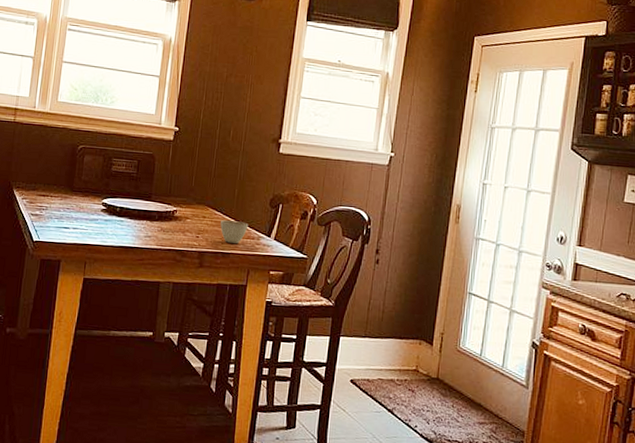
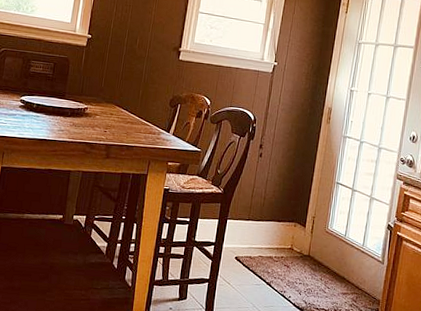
cup: present [220,220,249,243] -> none [126,117,151,138]

